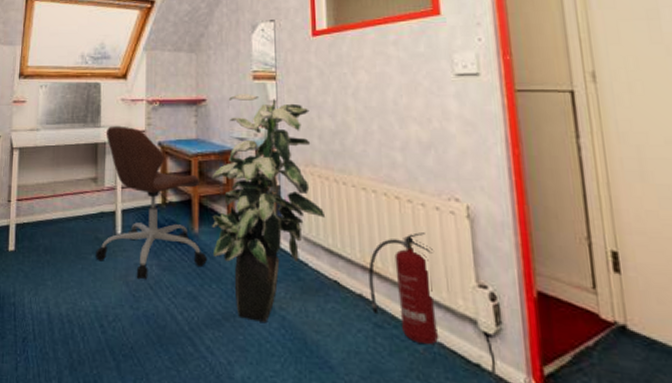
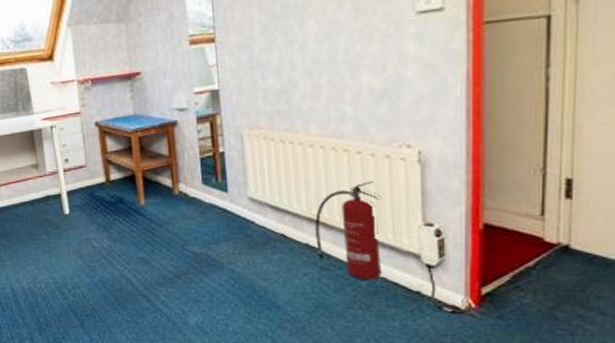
office chair: present [96,125,207,280] -> none [39,110,155,252]
indoor plant: present [211,94,326,322] -> none [153,61,272,276]

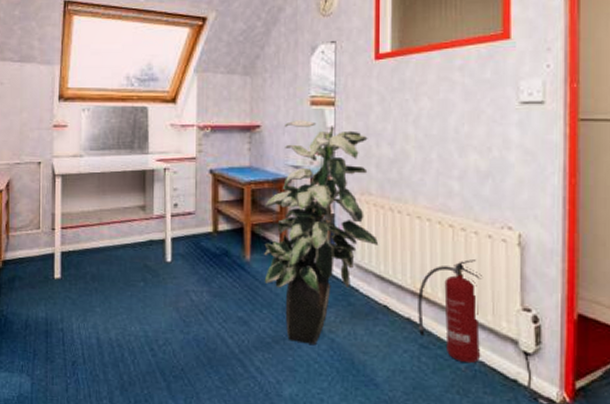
indoor plant: none [153,61,272,276] -> present [264,120,379,344]

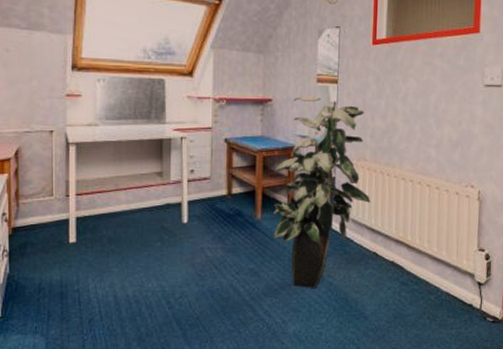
fire extinguisher: present [418,259,482,364] -> none [400,212,450,295]

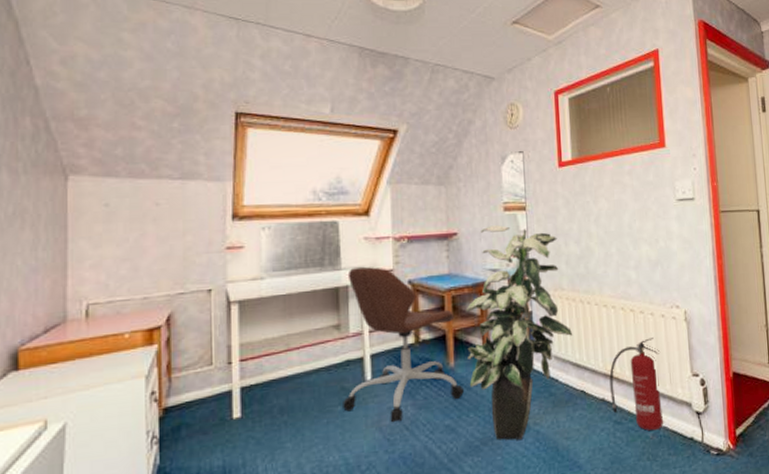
office chair: none [162,122,268,261] -> present [343,266,464,423]
fire extinguisher: none [400,212,450,295] -> present [609,338,664,431]

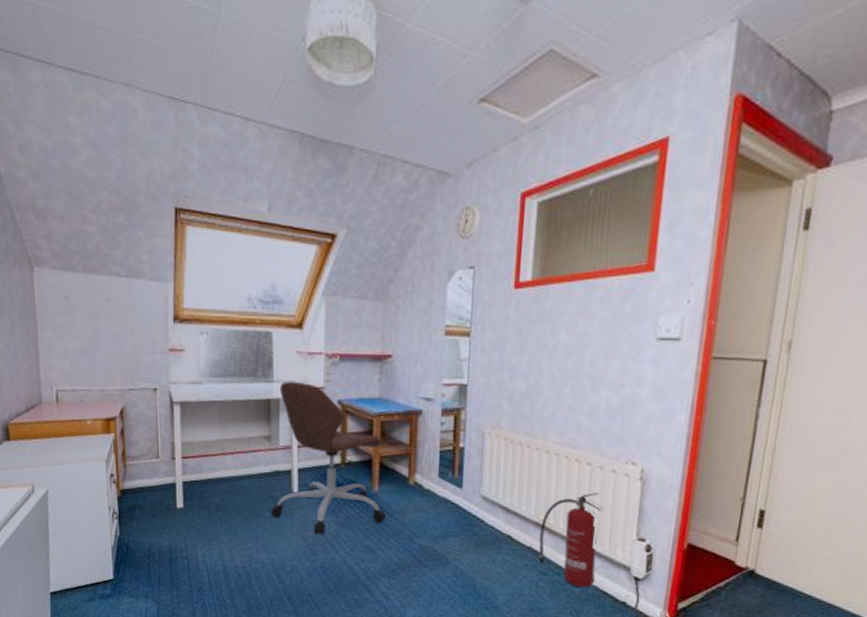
indoor plant: present [465,225,573,440] -> none [391,350,507,571]

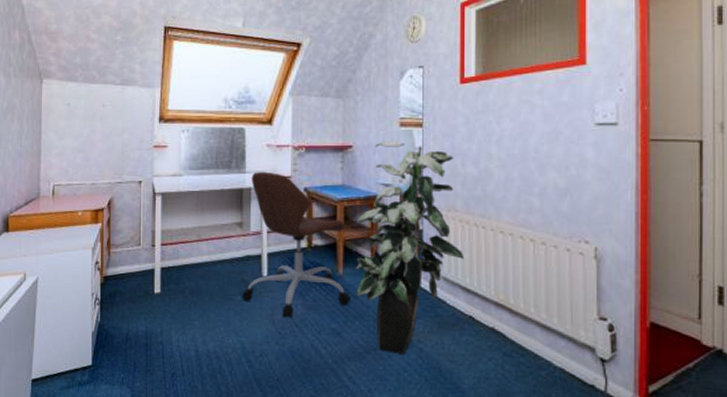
indoor plant: none [391,350,507,571] -> present [356,140,465,354]
fire extinguisher: present [539,493,603,588] -> none [501,272,561,370]

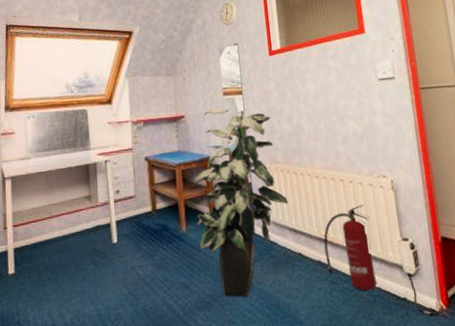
office chair: present [242,171,350,319] -> none [94,146,195,280]
fire extinguisher: none [501,272,561,370] -> present [324,205,377,291]

